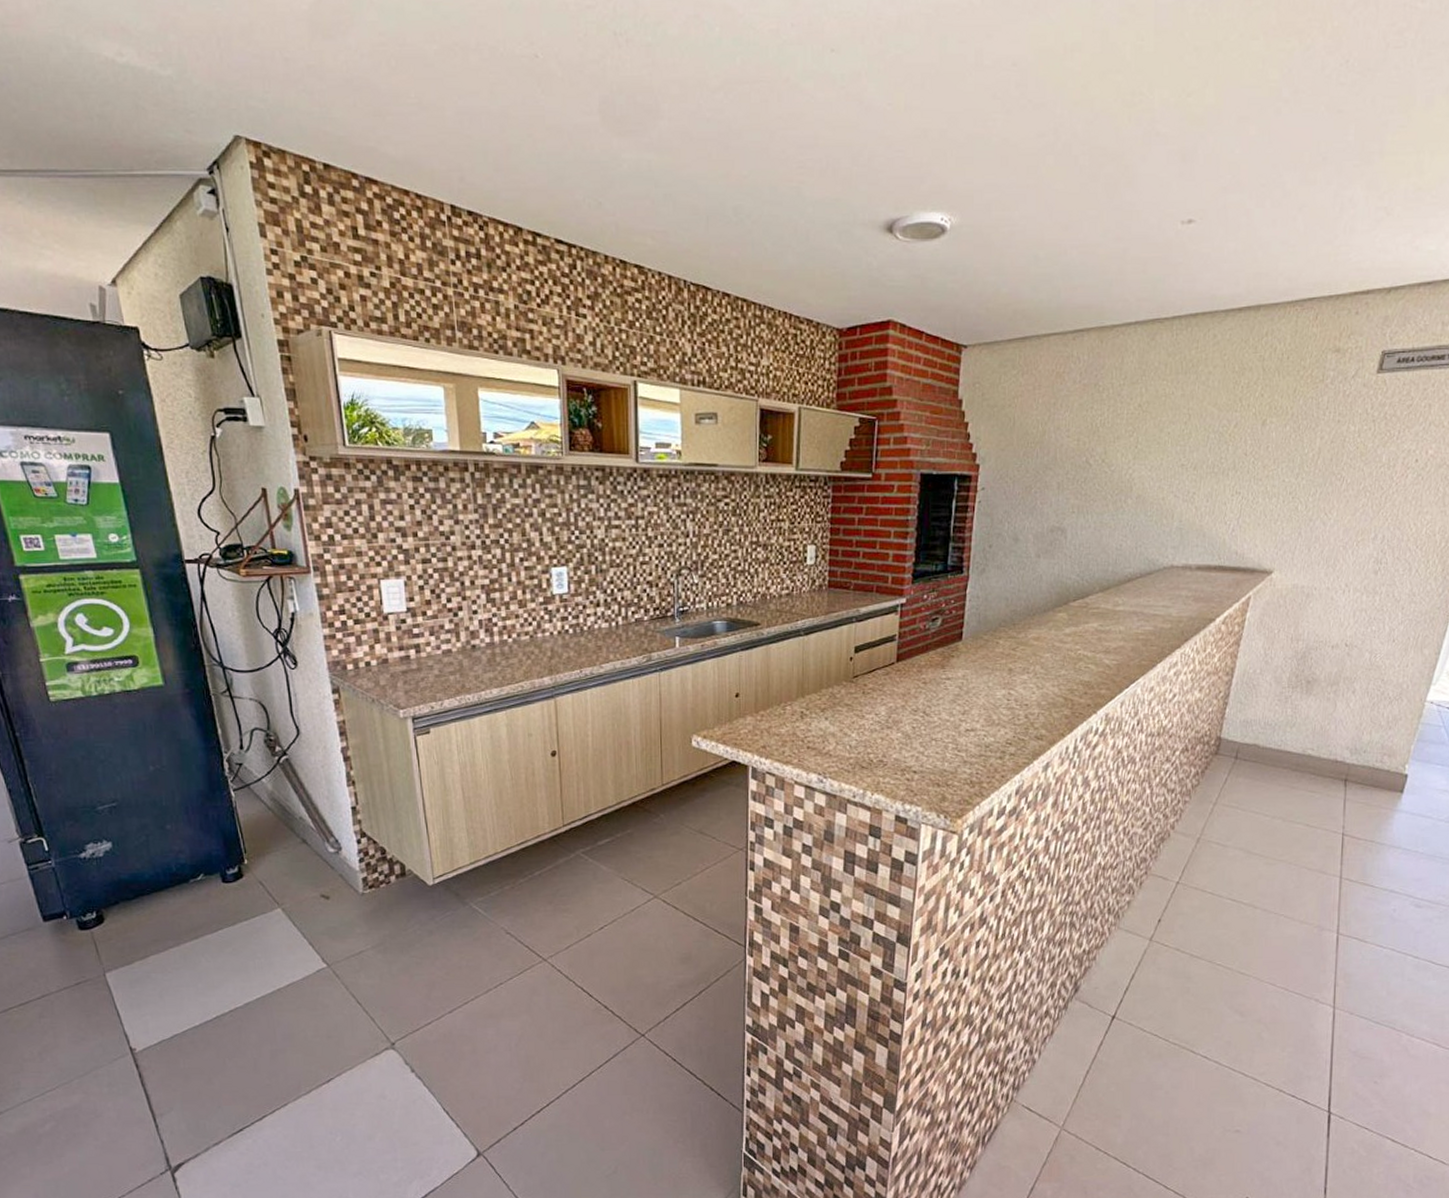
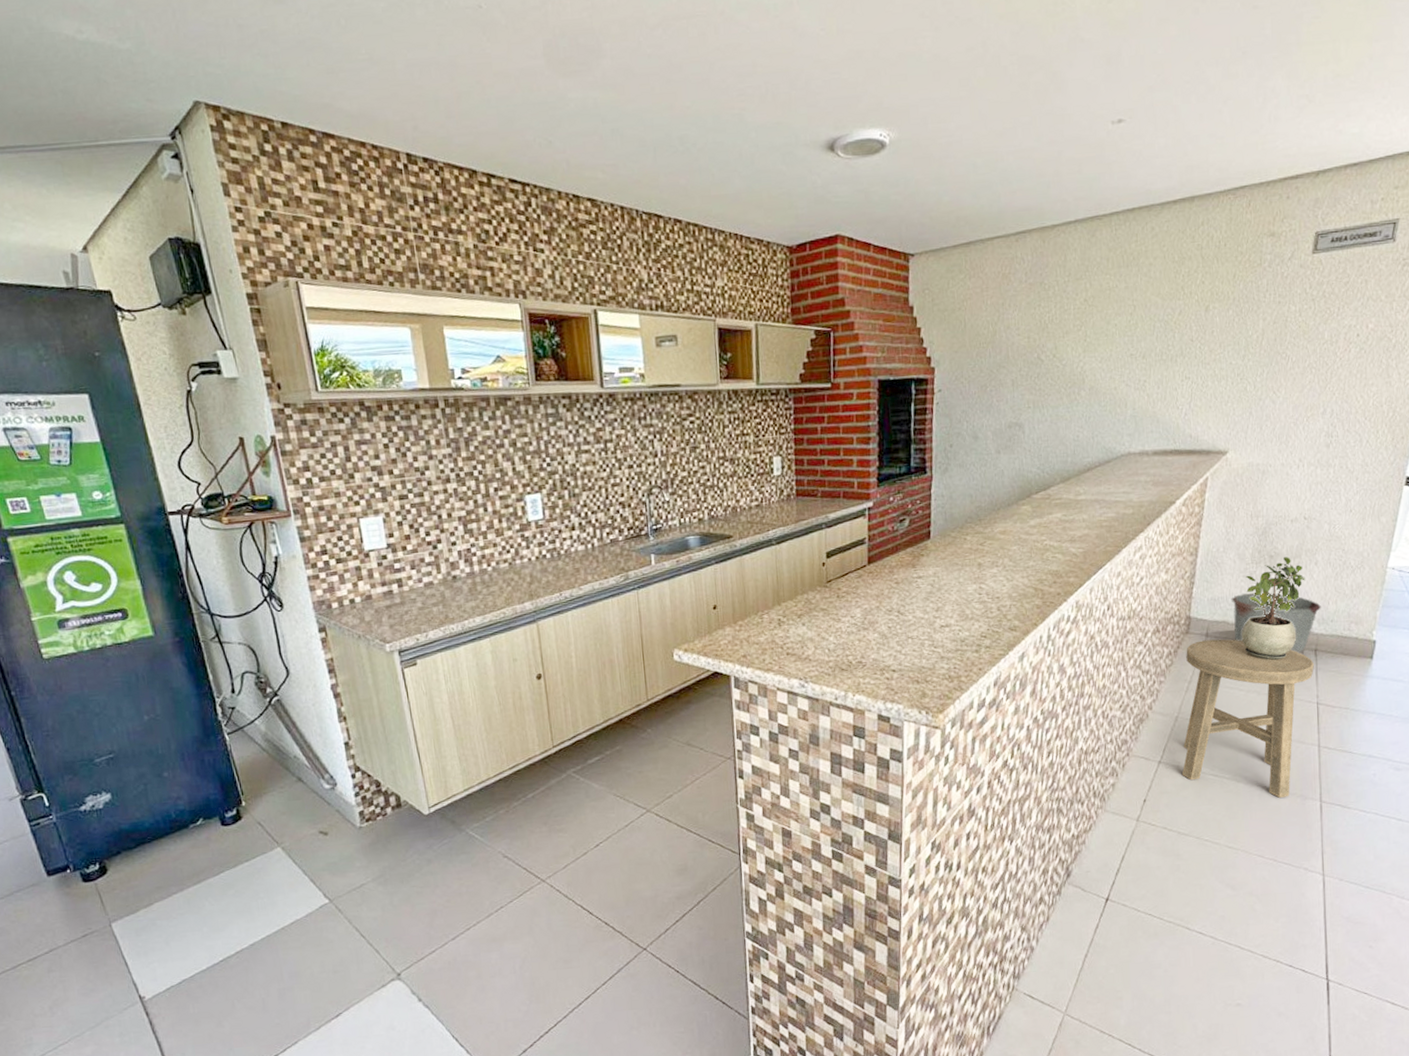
stool: none [1199,762,1343,927] -> present [1181,639,1314,798]
bucket: none [1263,718,1355,784] -> present [1231,592,1321,655]
potted plant: none [1271,683,1341,788] -> present [1241,557,1305,661]

